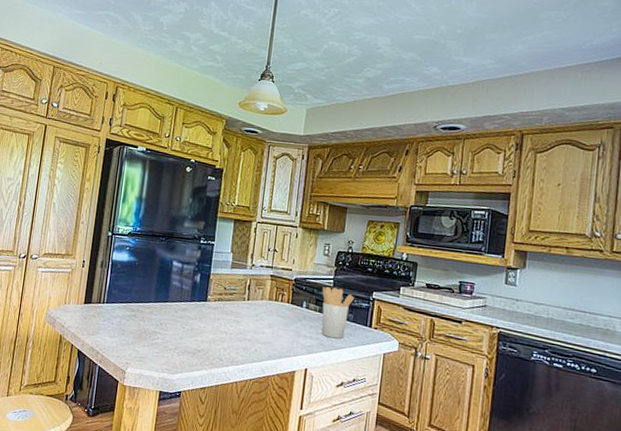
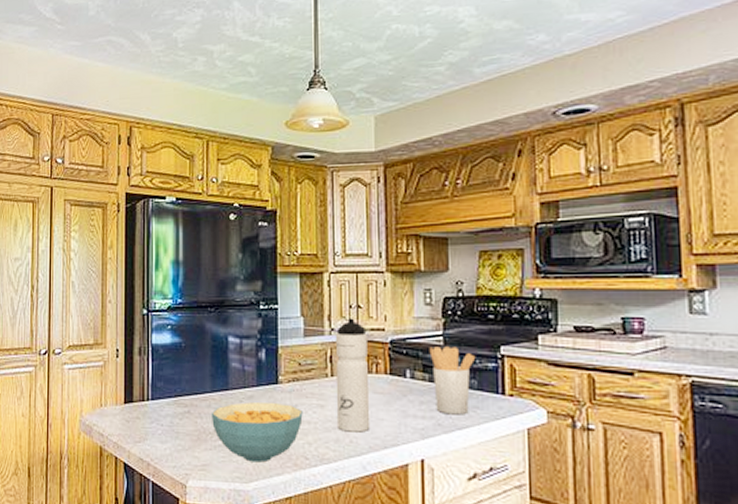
cereal bowl: none [151,312,223,360] -> present [210,402,303,463]
water bottle: none [247,258,279,345] -> present [335,318,369,433]

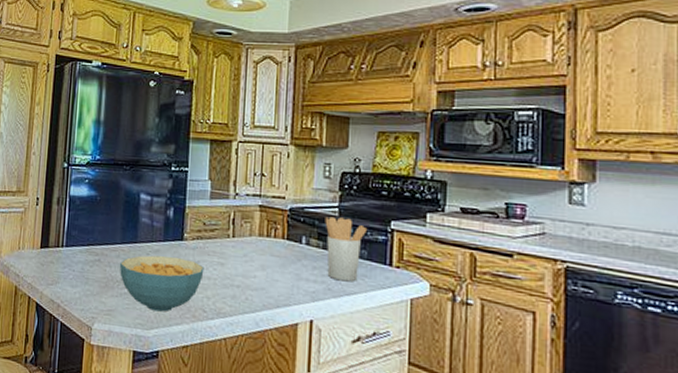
water bottle: present [335,318,369,433] -> none [235,185,269,291]

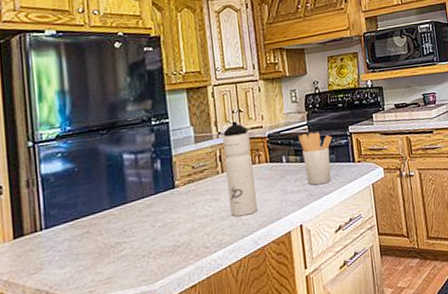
cereal bowl: present [119,255,204,312] -> none [111,204,200,264]
water bottle: none [235,185,269,291] -> present [222,121,257,217]

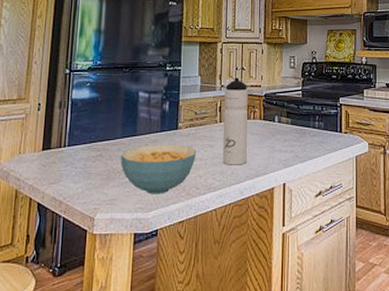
cereal bowl: none [111,204,200,264] -> present [120,145,196,194]
utensil holder: present [298,132,333,185] -> none [292,98,324,149]

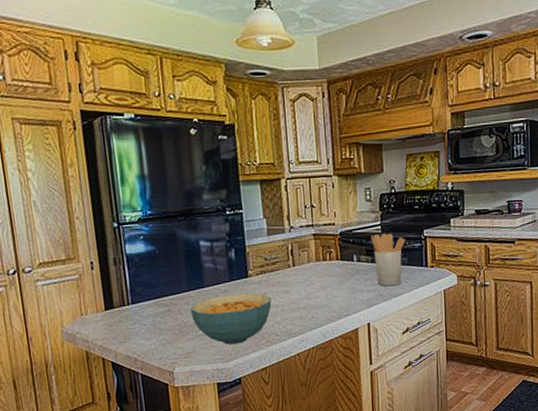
water bottle: present [223,77,248,165] -> none [294,216,326,310]
utensil holder: none [292,98,324,149] -> present [370,233,406,287]

